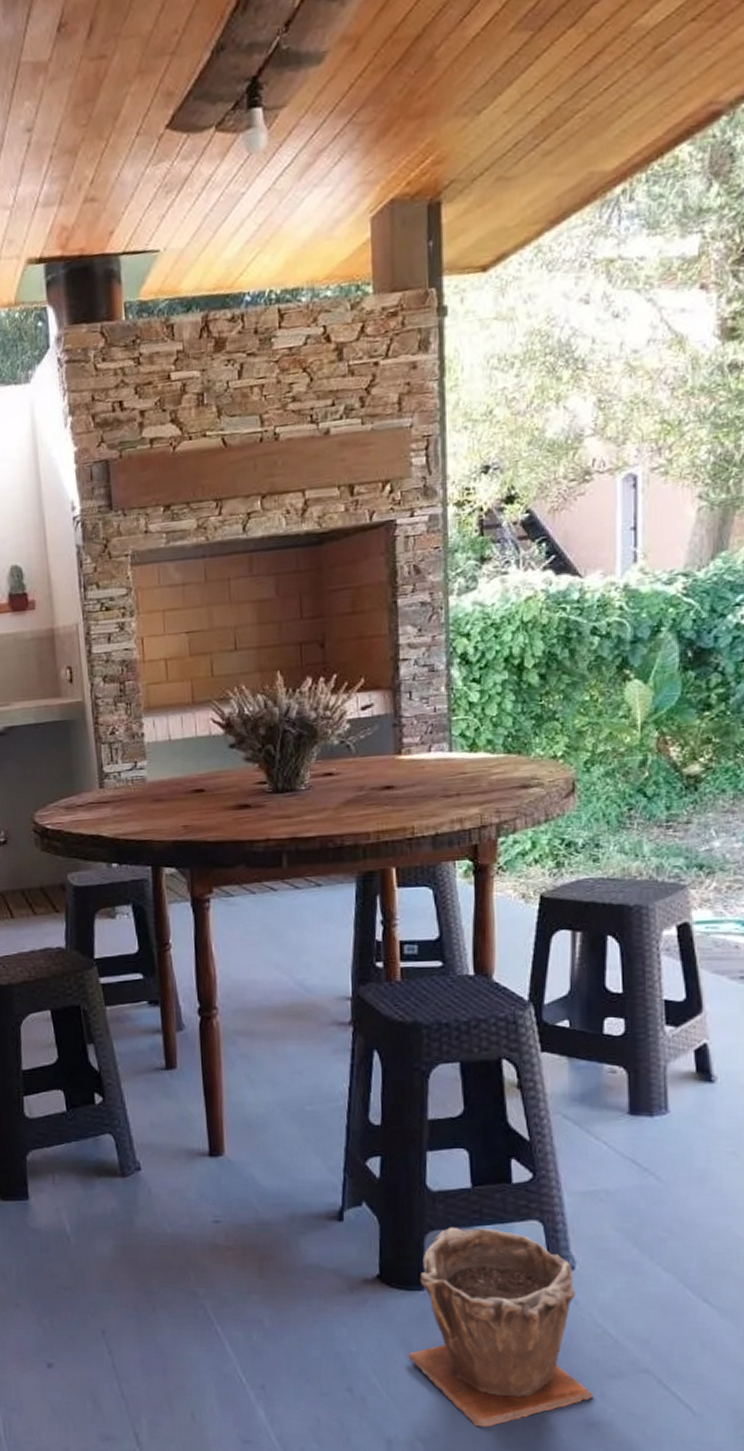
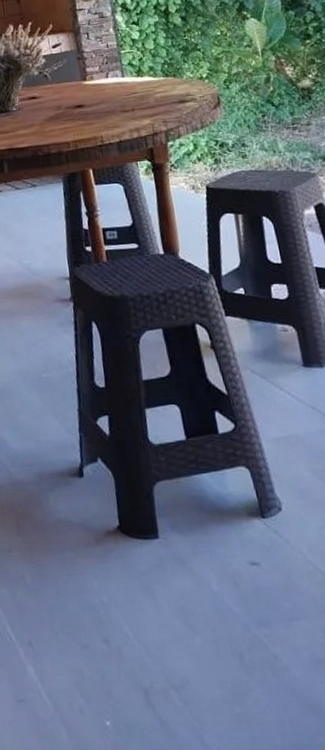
plant pot: present [406,1227,593,1427] -> none [151,476,316,671]

